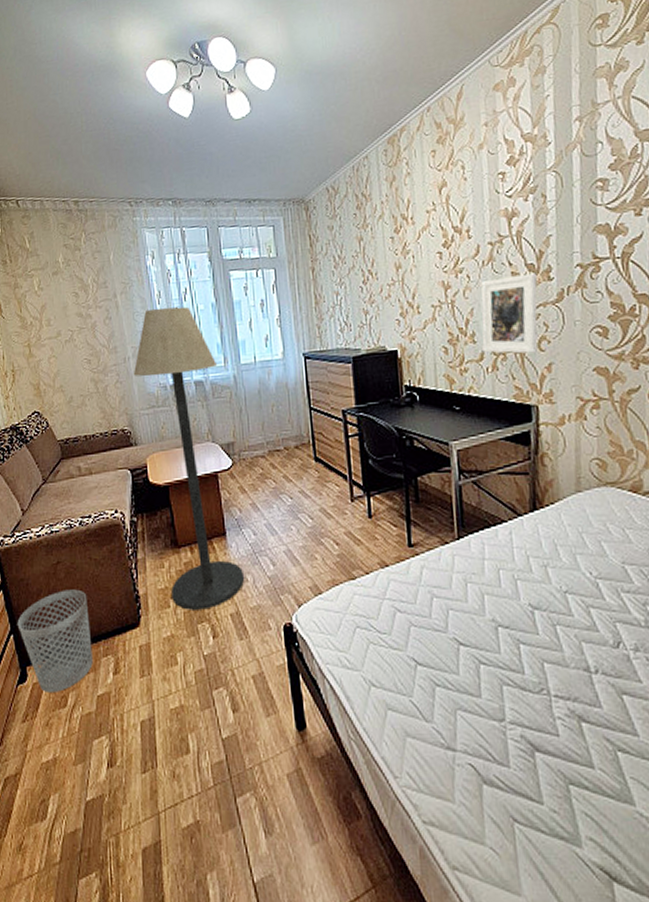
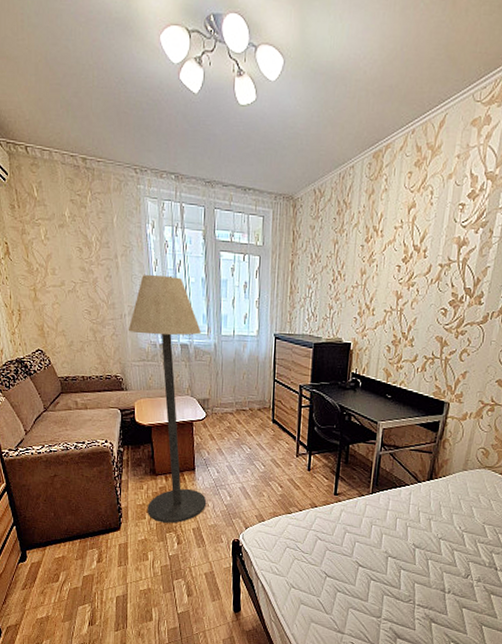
wastebasket: present [17,589,93,692] -> none [19,497,81,571]
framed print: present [481,272,538,354] -> none [417,295,471,362]

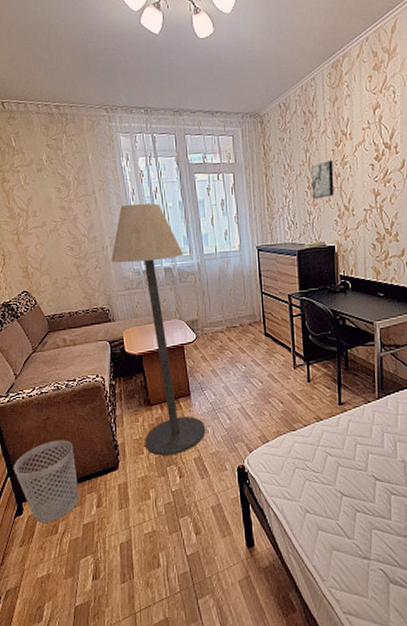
wastebasket: none [19,497,81,571] -> present [13,440,79,523]
wall art: none [335,256,361,294] -> present [310,160,335,200]

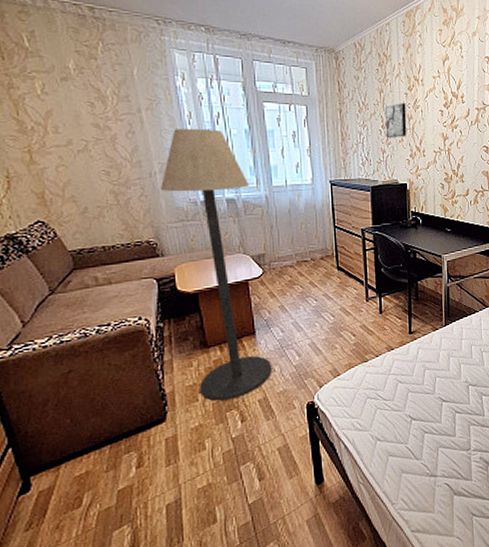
wastebasket: present [13,440,79,523] -> none [17,395,113,498]

